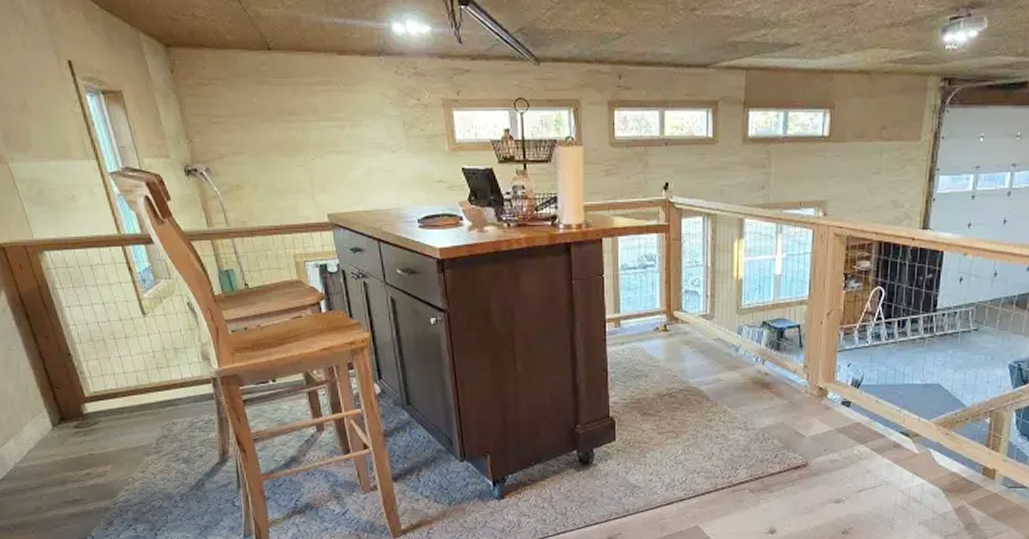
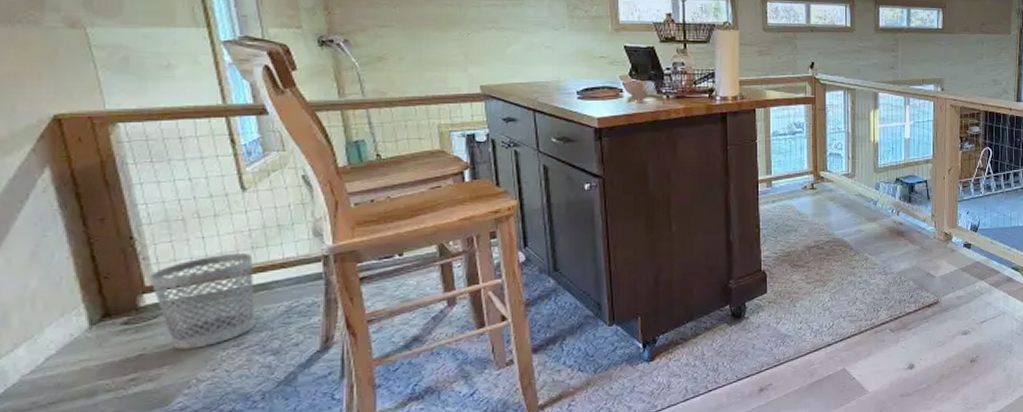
wastebasket: none [86,372,168,452] -> present [148,253,255,350]

